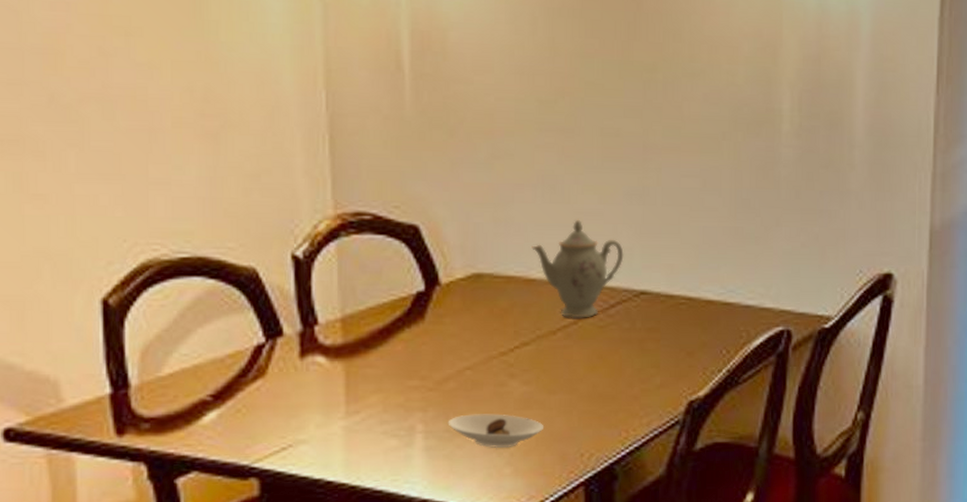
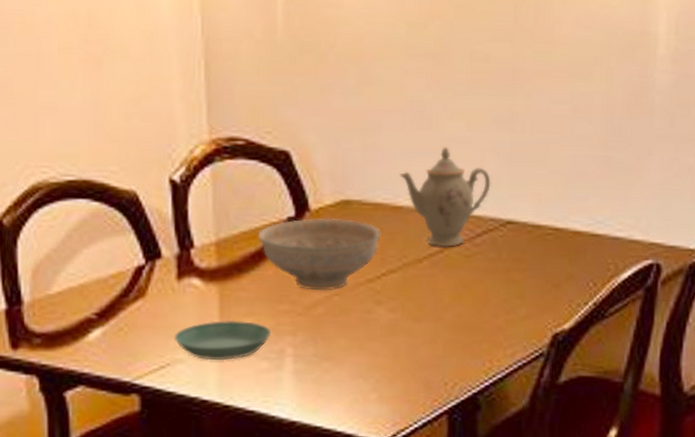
saucer: none [296,397,401,440] -> present [174,320,272,361]
decorative bowl: none [387,291,514,365] -> present [258,217,381,291]
saucer: present [448,414,545,449] -> none [316,339,410,375]

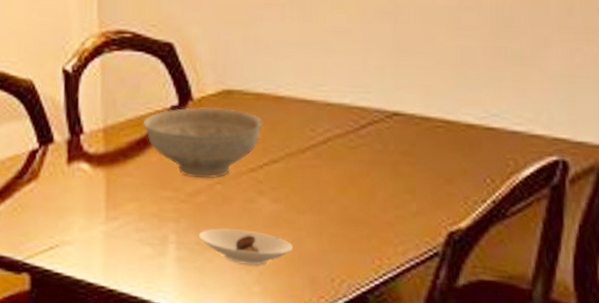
saucer: present [174,320,272,361] -> none [63,204,155,245]
saucer: none [316,339,410,375] -> present [198,228,294,266]
teapot: present [399,146,491,247] -> none [280,37,375,138]

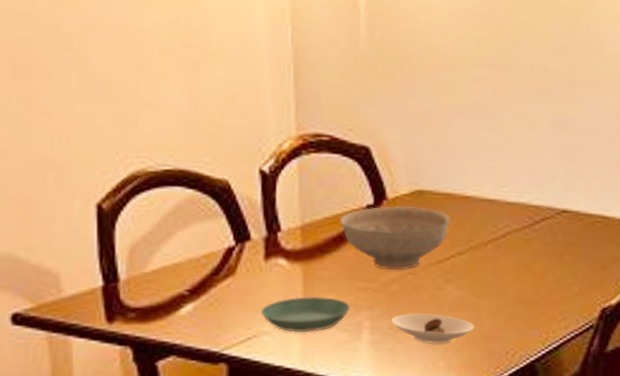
saucer: none [63,204,155,245] -> present [260,296,351,333]

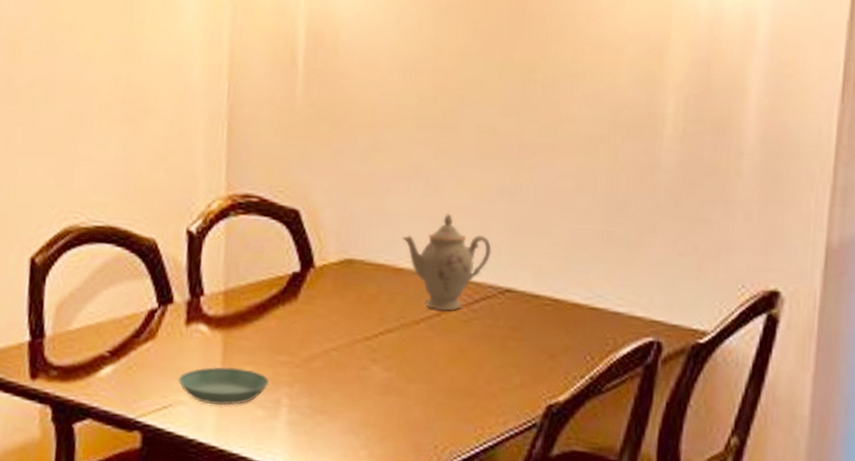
decorative bowl: present [340,205,451,270] -> none [264,274,381,346]
saucer: present [391,314,475,345] -> none [311,394,402,431]
teapot: none [467,144,548,232] -> present [402,213,492,311]

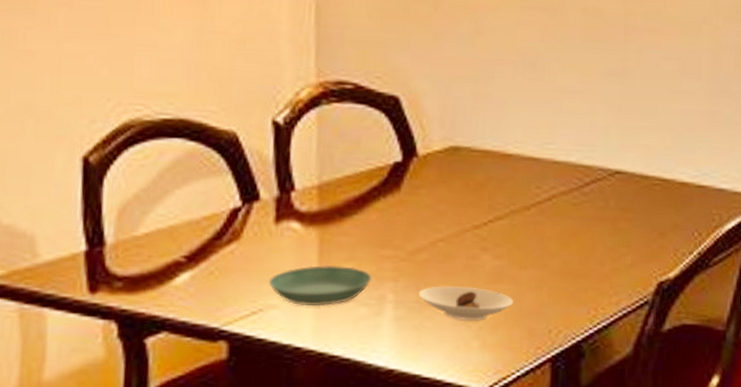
saucer: none [311,394,402,431] -> present [418,286,514,322]
teapot: present [402,213,492,311] -> none [510,97,601,195]

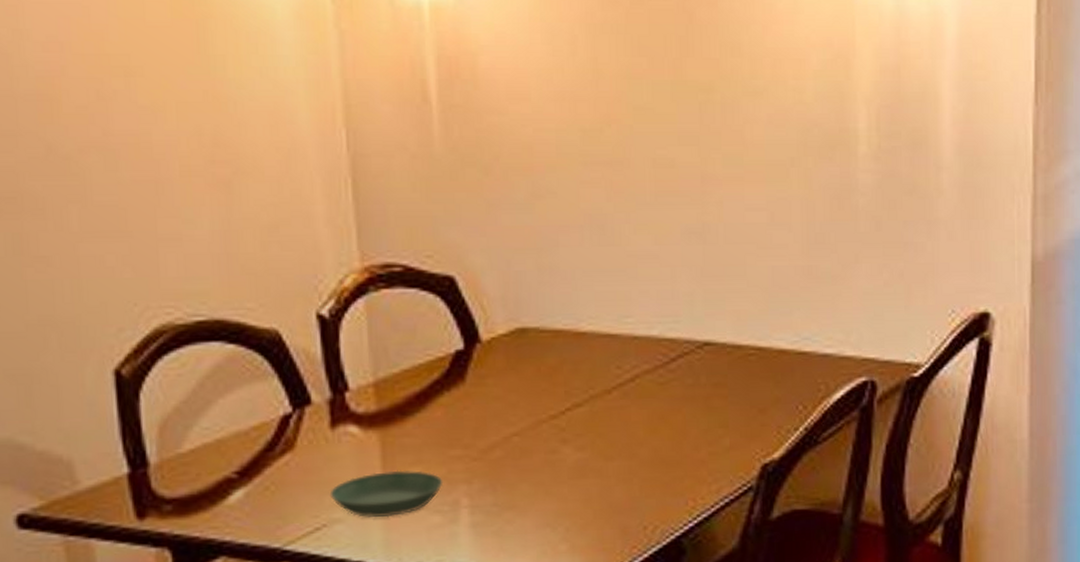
saucer: present [418,286,514,322] -> none [495,484,602,523]

